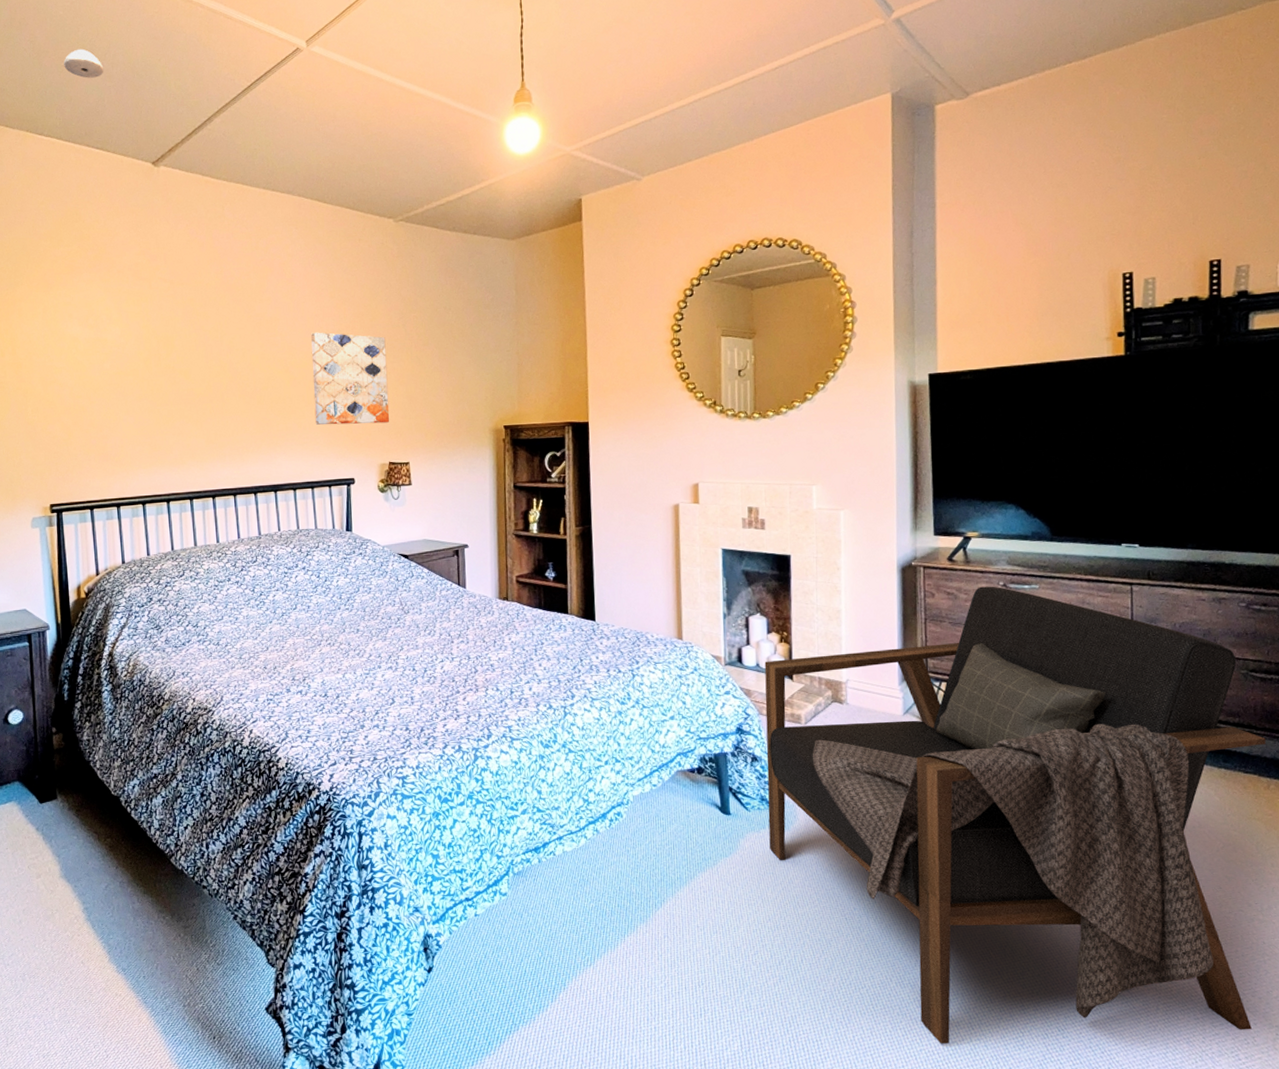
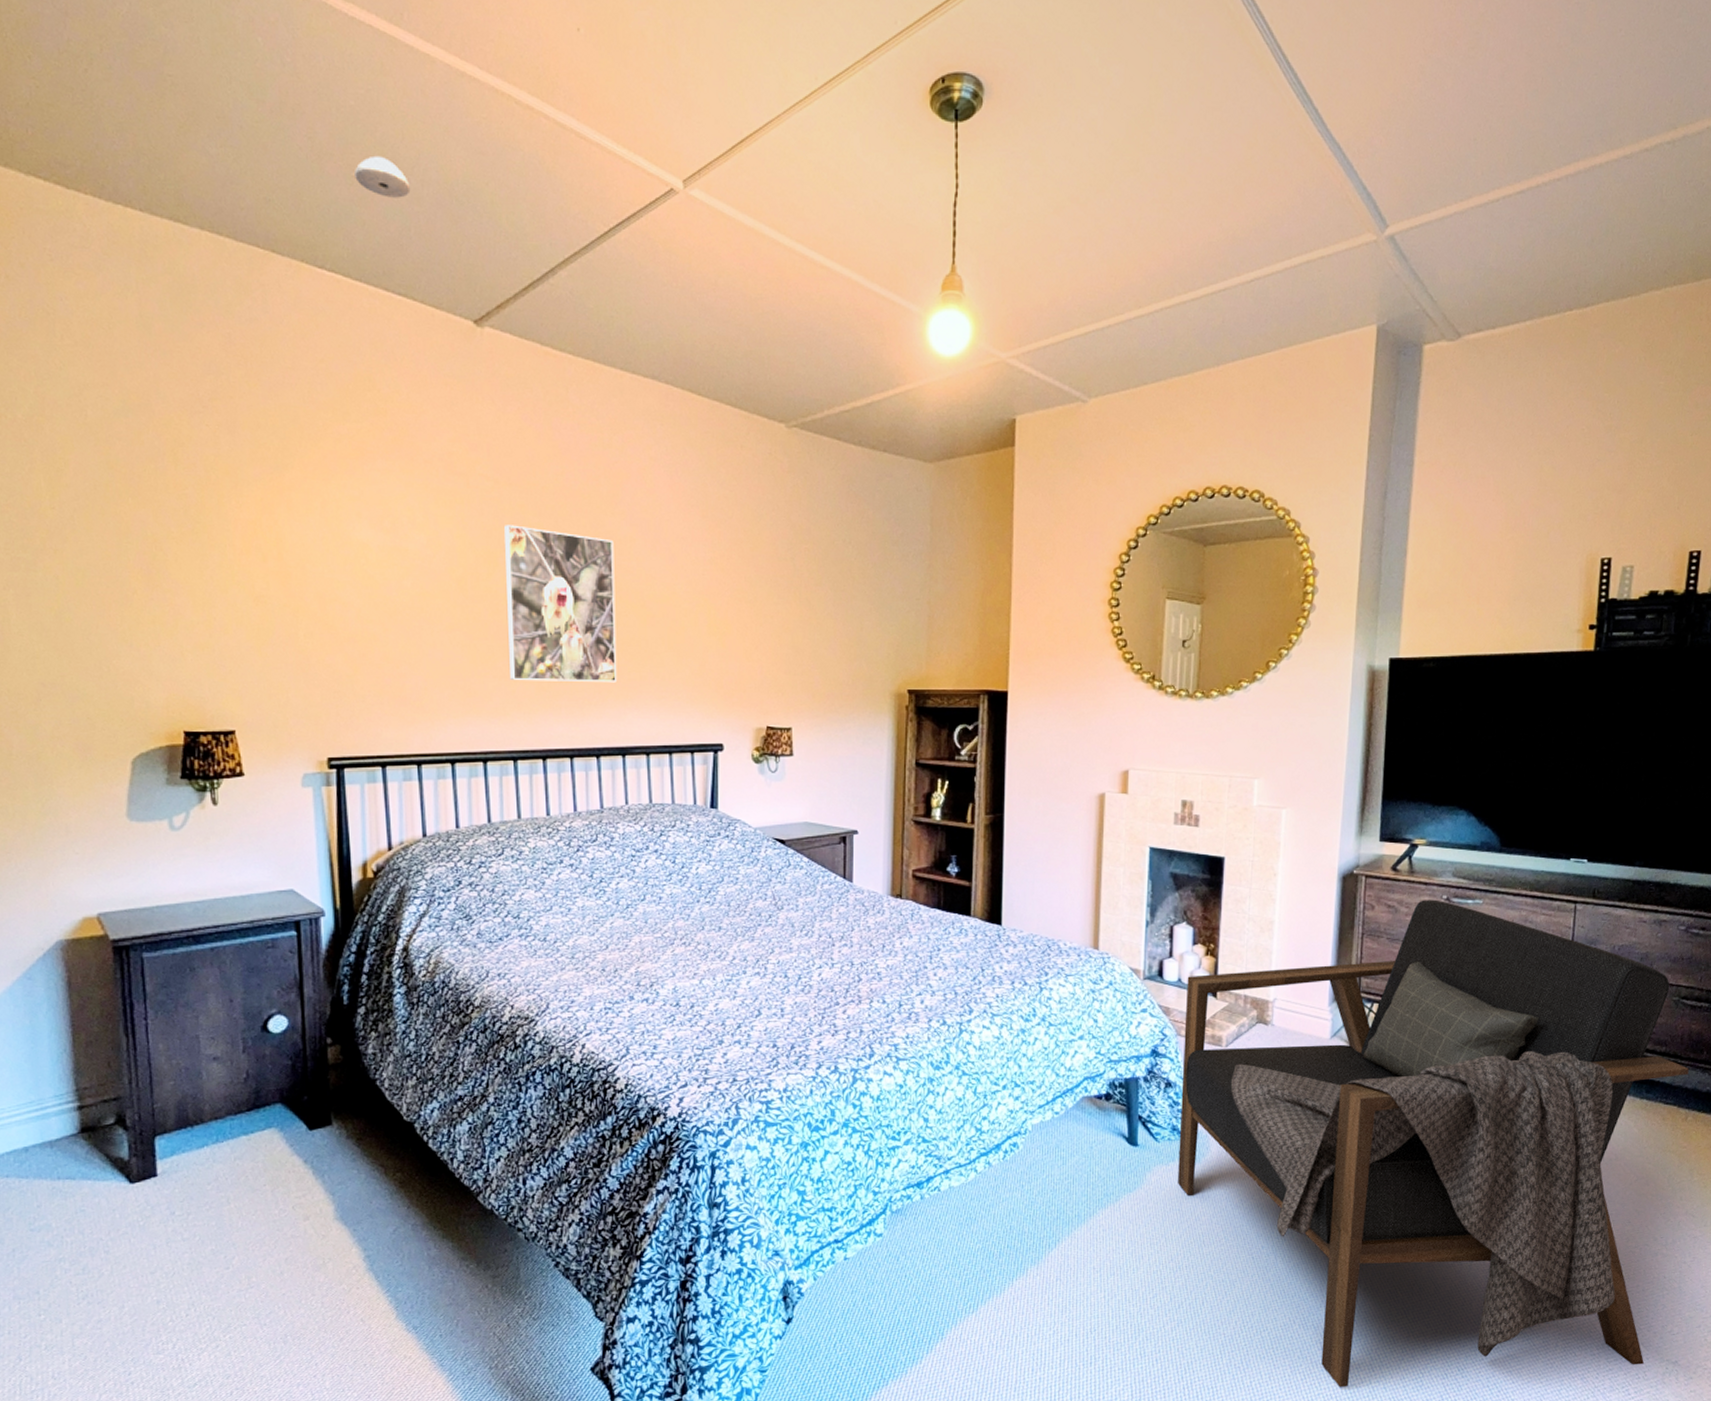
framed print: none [178,315,269,436] -> present [504,525,618,683]
wall art: present [311,332,390,425] -> none [675,559,770,678]

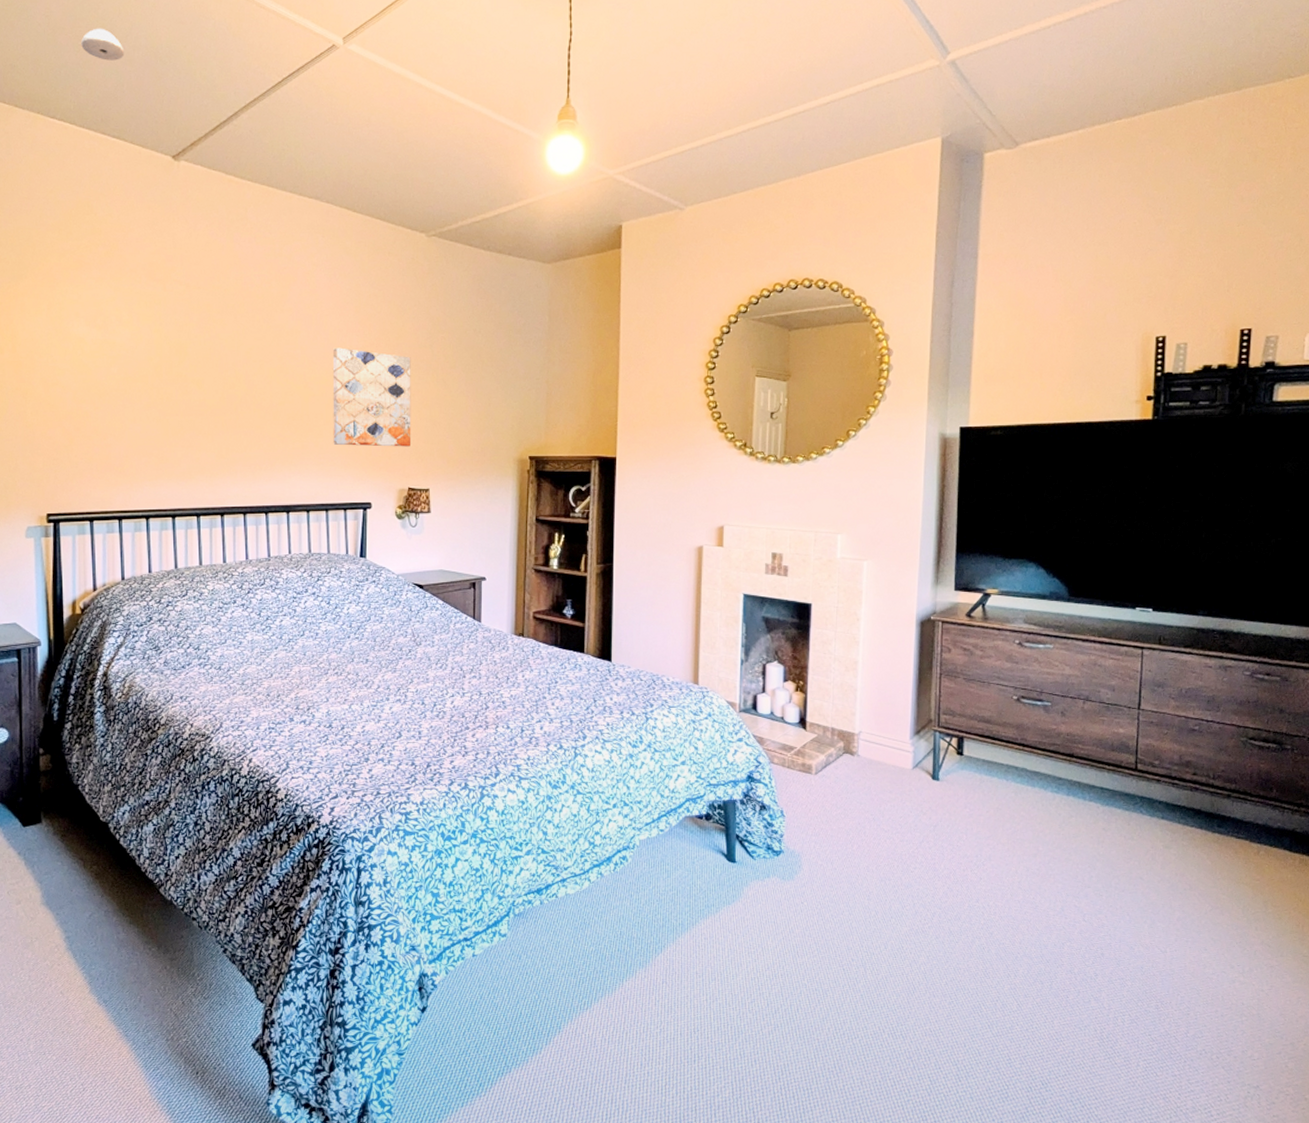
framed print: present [504,525,618,683] -> none [193,321,284,451]
wall art: none [675,559,770,678] -> present [332,347,411,447]
armchair: present [1178,899,1689,1387] -> none [773,644,1259,1095]

